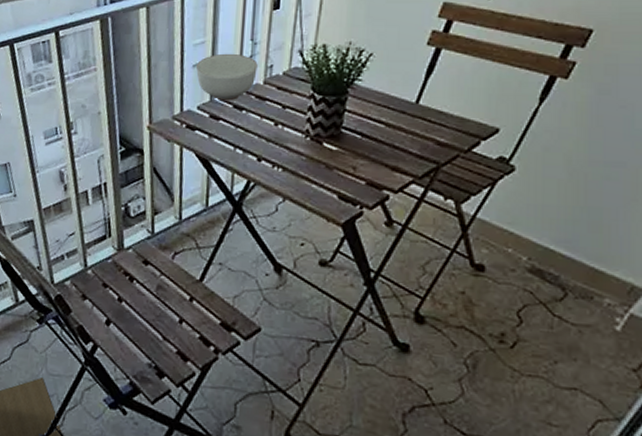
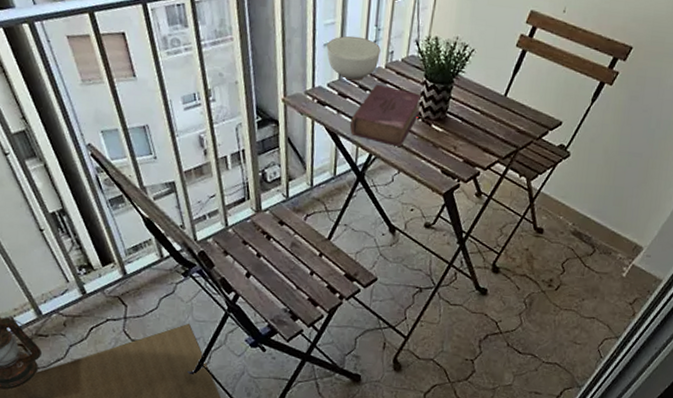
book: none [223,102,309,172] -> present [349,84,422,148]

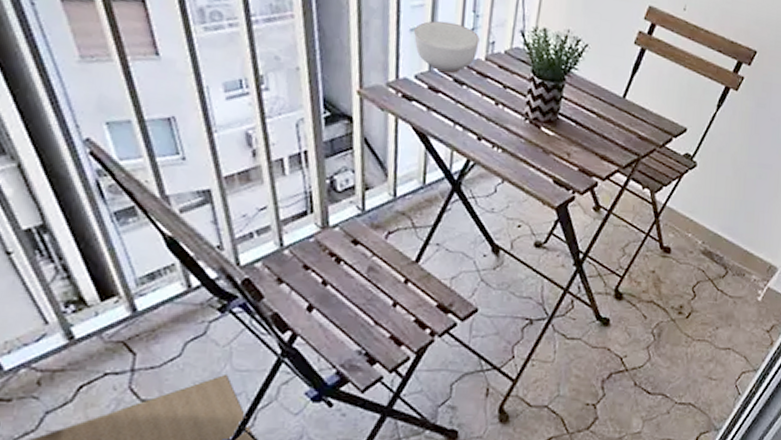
book: present [349,84,422,148] -> none [442,78,529,153]

